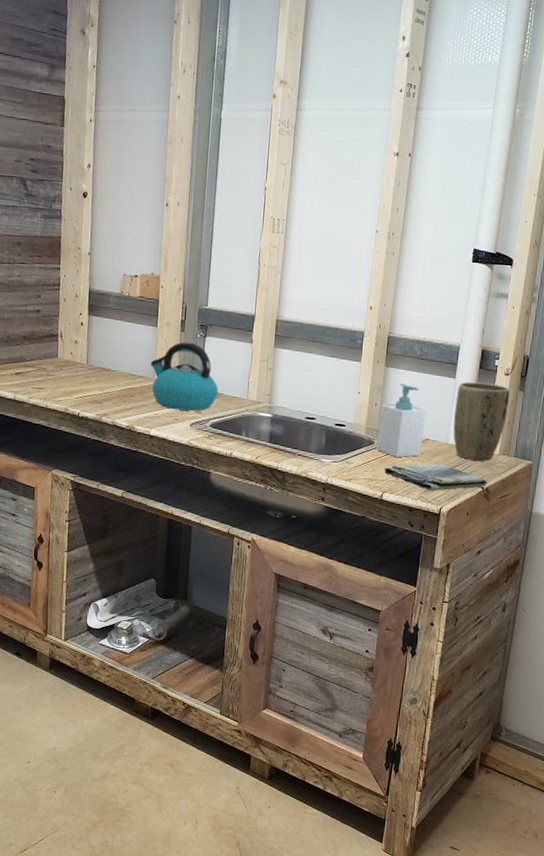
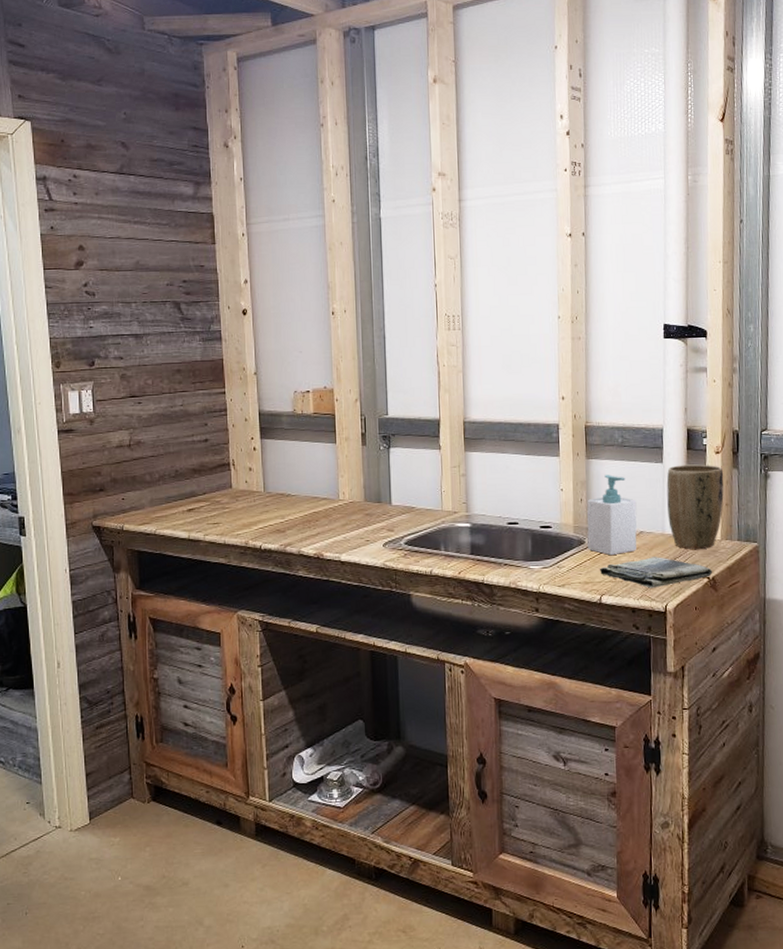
kettle: present [150,342,219,411] -> none [333,456,410,530]

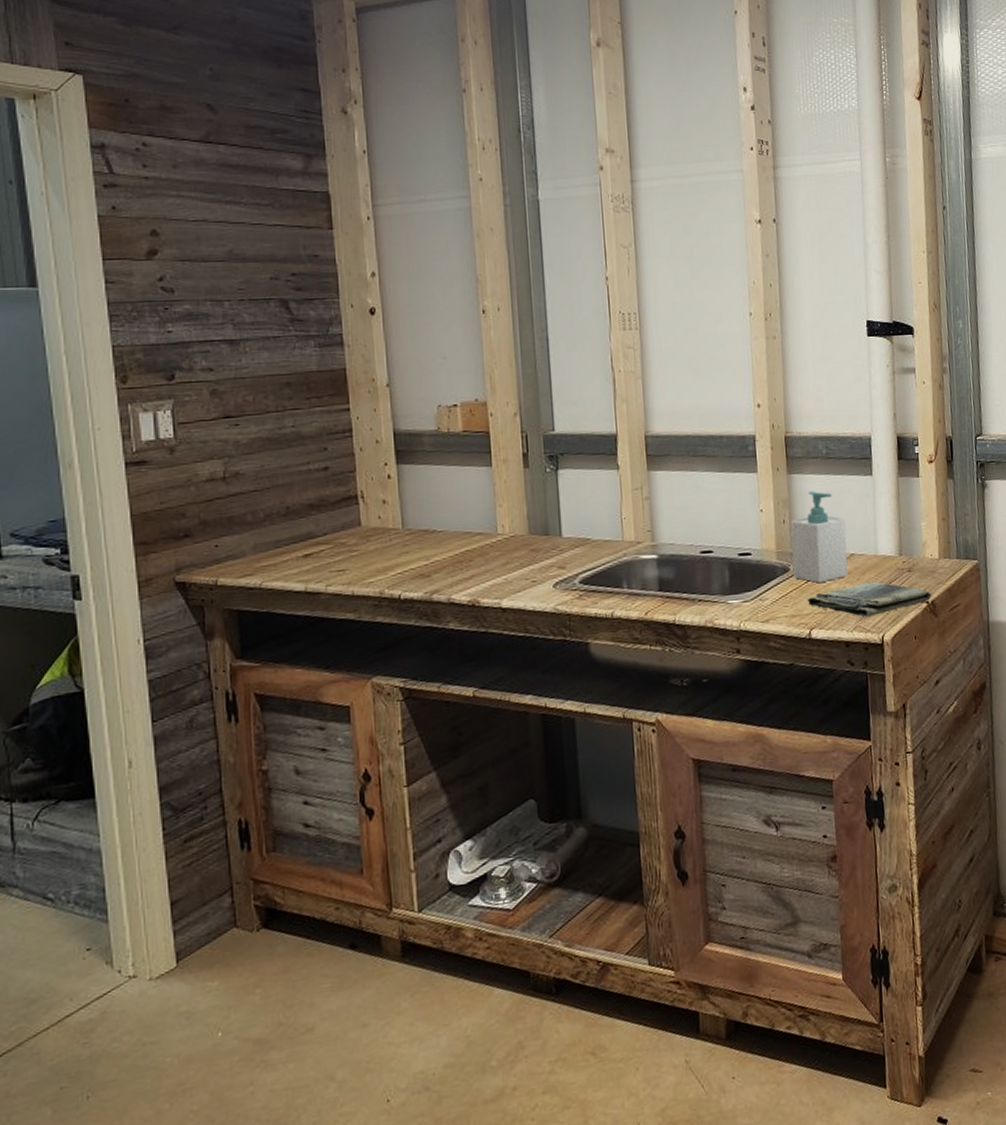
plant pot: present [666,464,724,549] -> none [877,475,940,571]

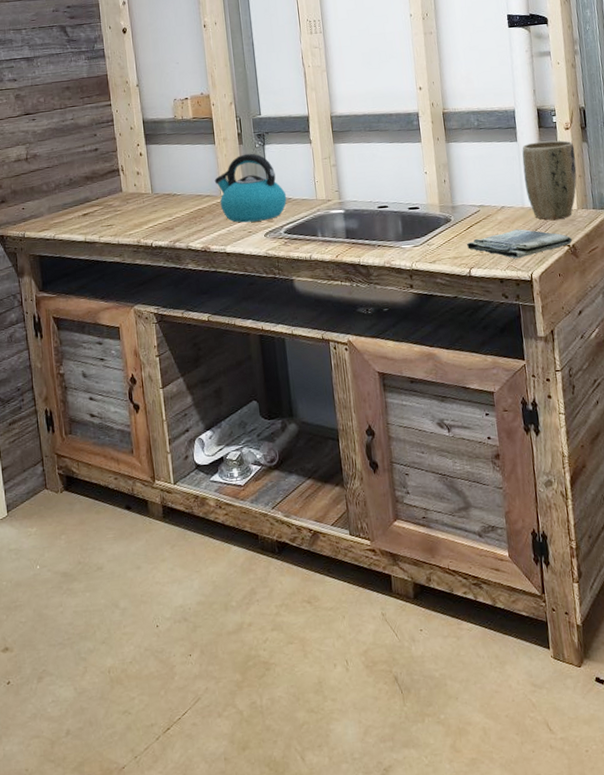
kettle: none [489,479,585,570] -> present [214,153,287,223]
soap bottle: present [790,491,848,584] -> none [450,156,500,231]
plant pot: none [877,475,940,571] -> present [522,140,577,220]

